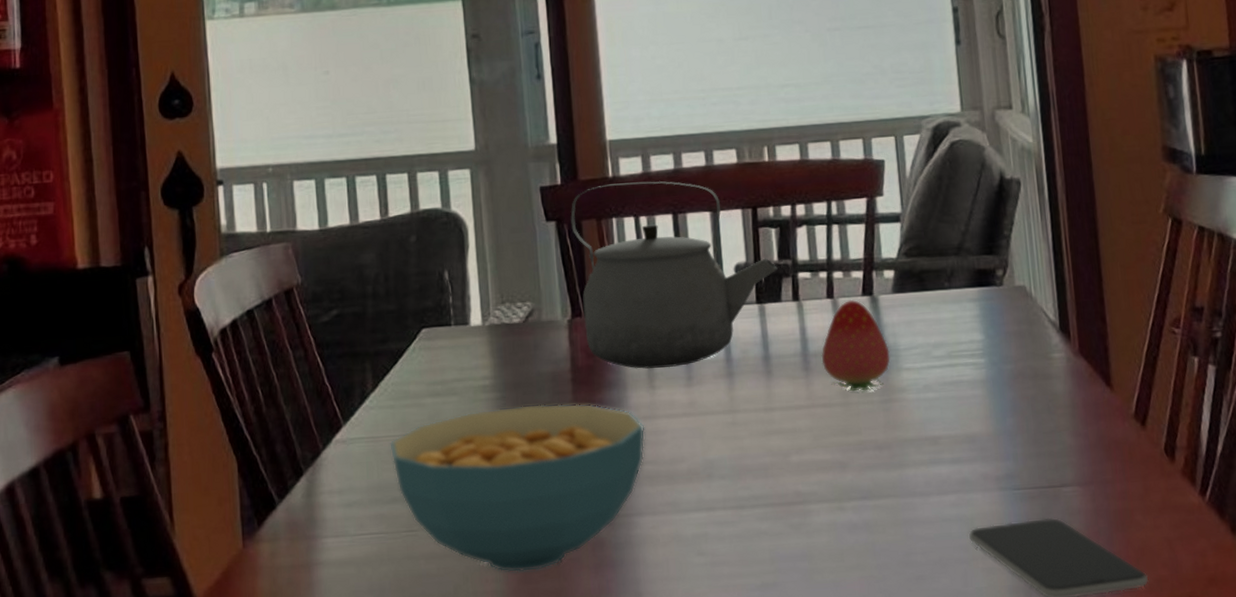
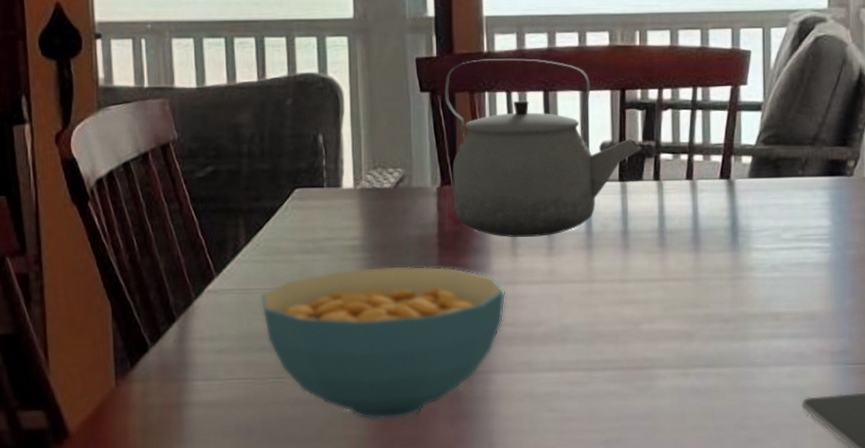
fruit: present [821,299,891,391] -> none [677,182,742,268]

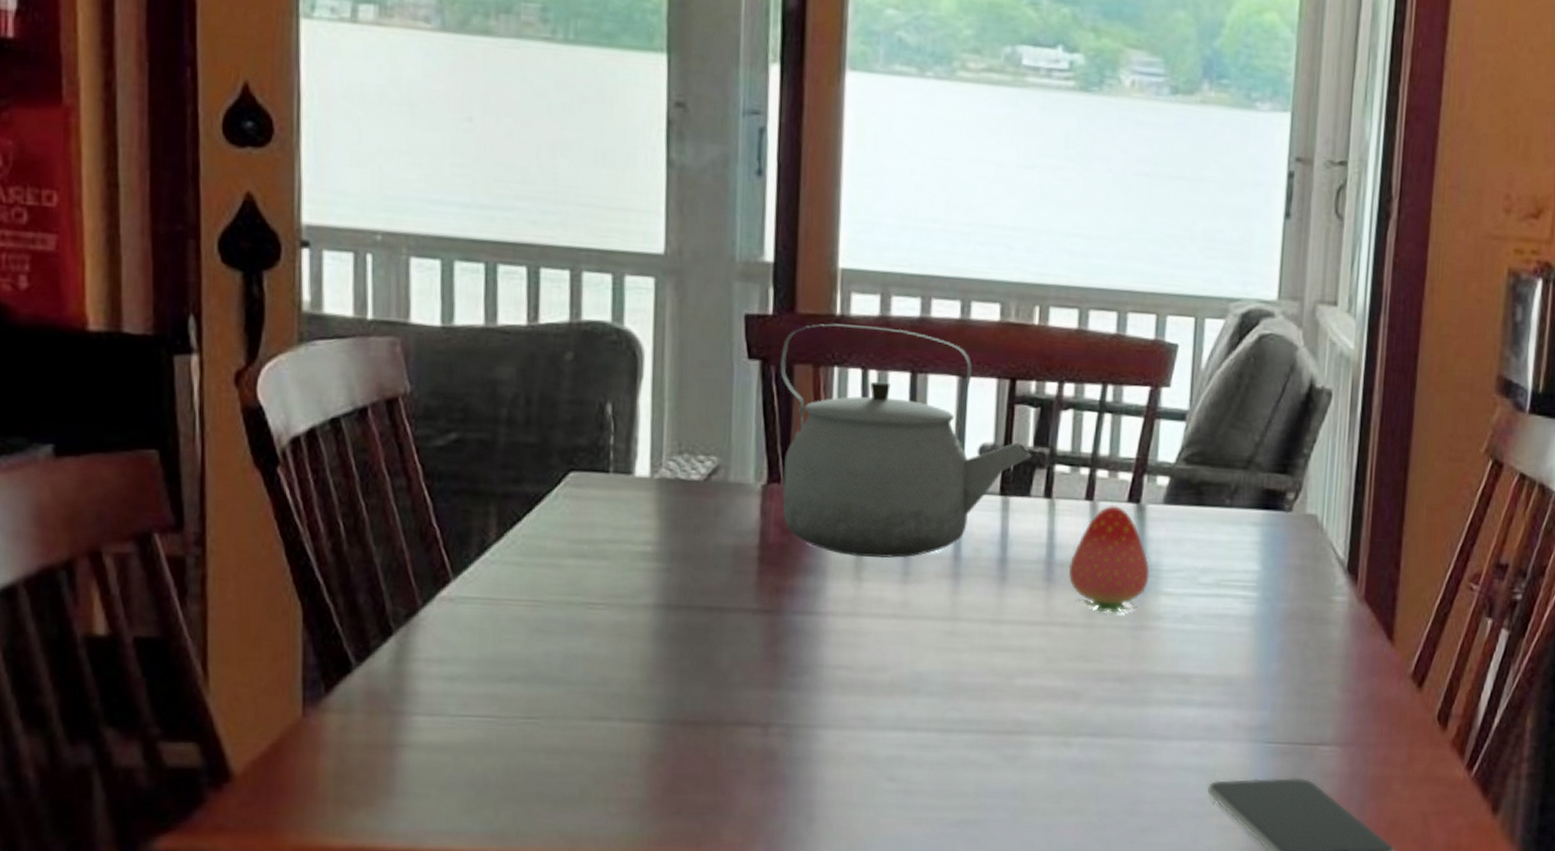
cereal bowl: present [259,265,506,420] -> none [511,581,844,781]
fruit: none [677,182,742,268] -> present [1068,504,1150,614]

